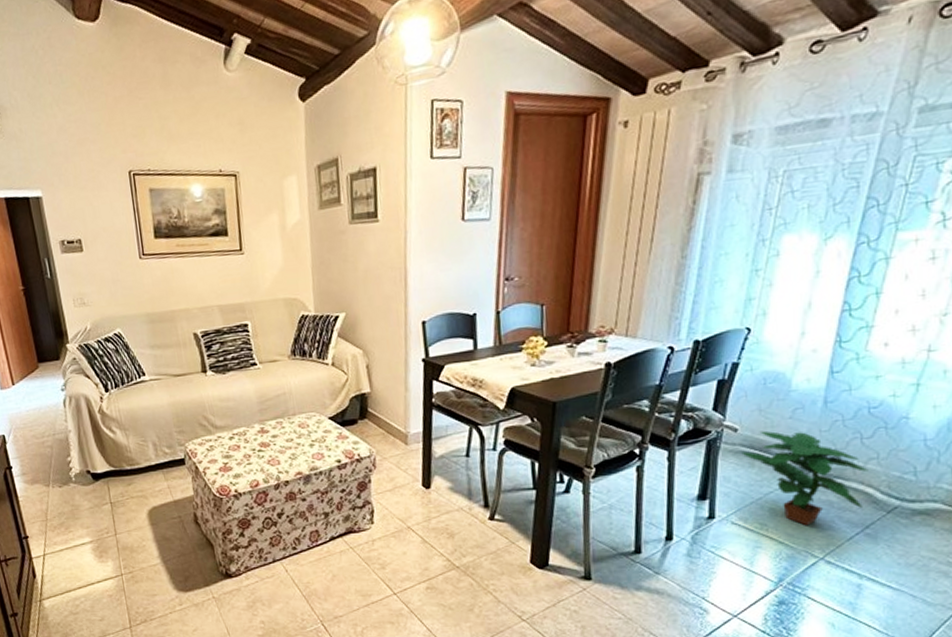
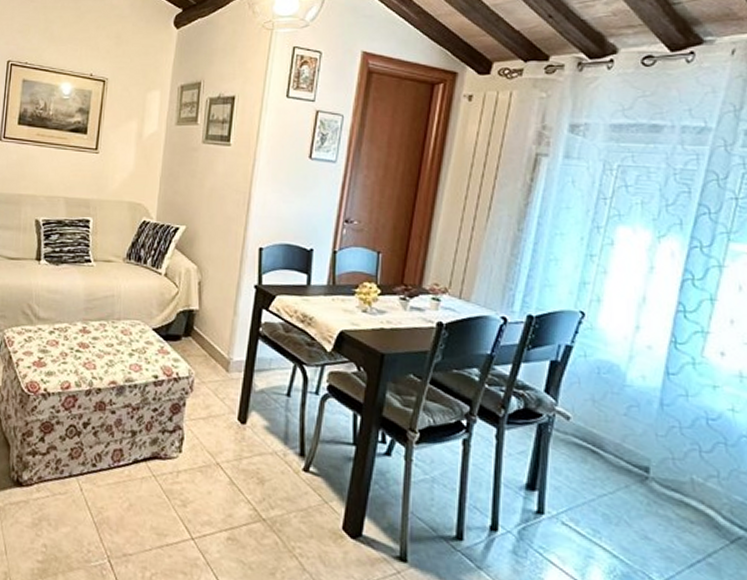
potted plant: present [741,431,869,526] -> none [574,423,709,542]

